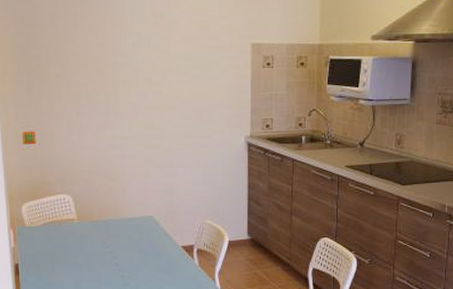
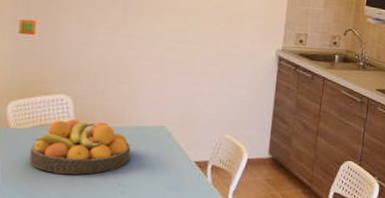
fruit bowl: none [44,215,126,263] -> present [30,119,131,174]

